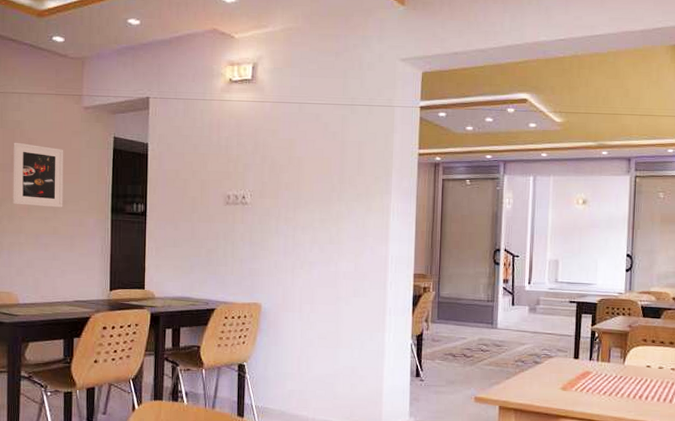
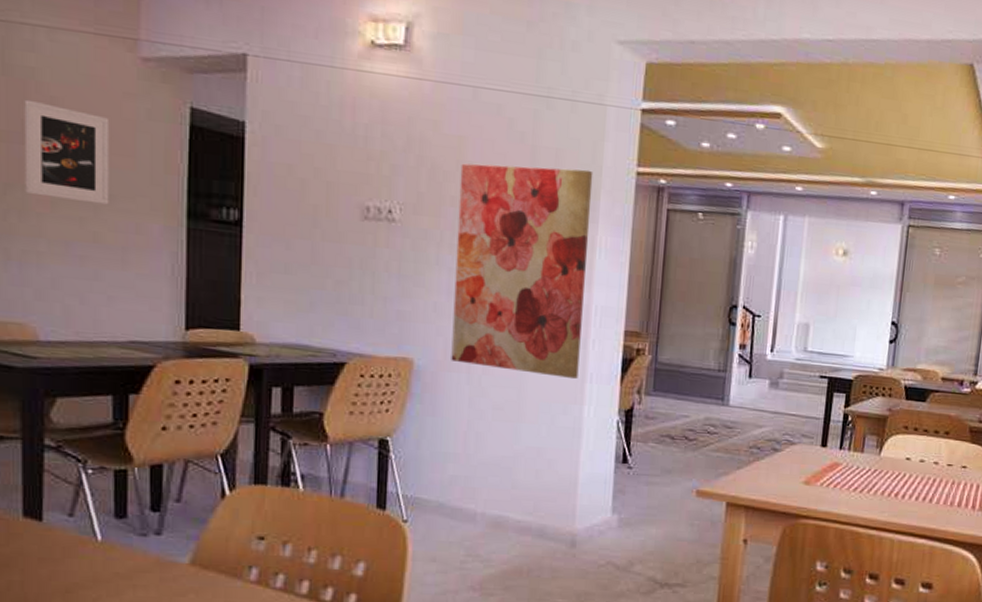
wall art: none [288,155,386,312] -> present [451,163,593,379]

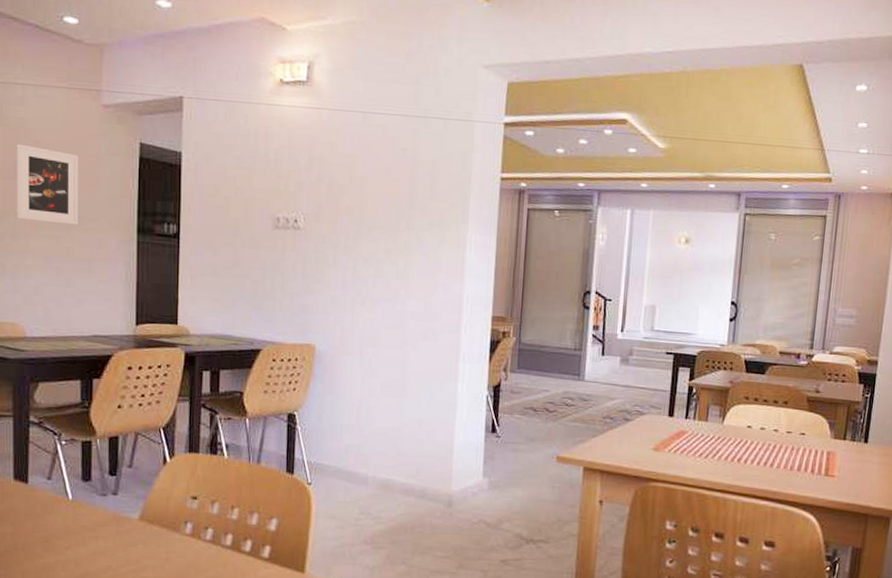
wall art: present [451,163,593,379] -> none [346,177,464,359]

